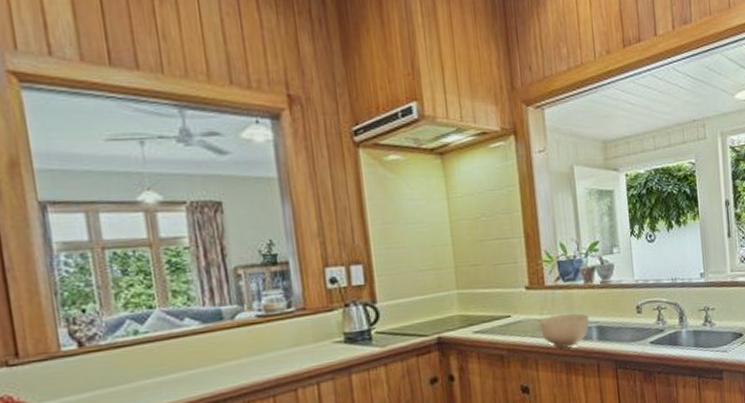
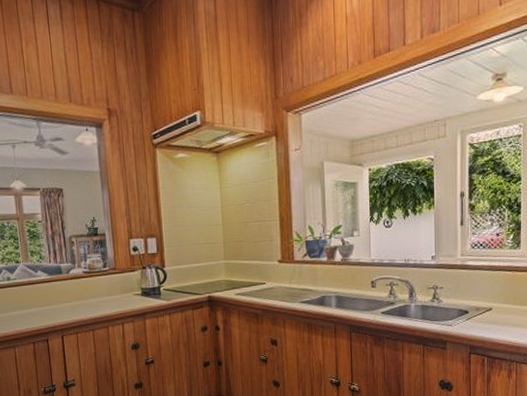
bowl: present [538,313,590,348] -> none [287,284,330,312]

